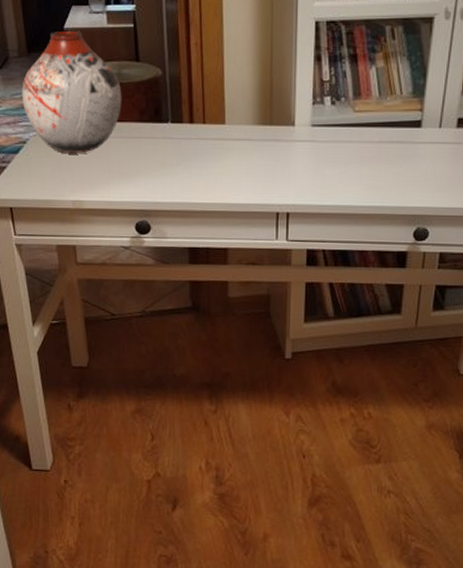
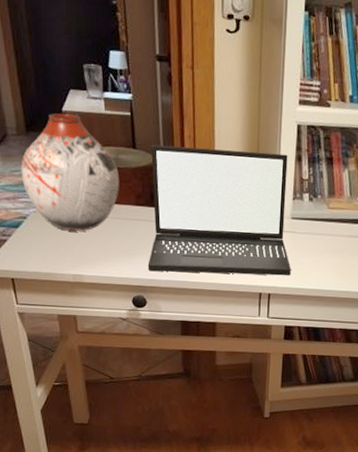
laptop: none [152,55,313,193] -> present [148,144,291,276]

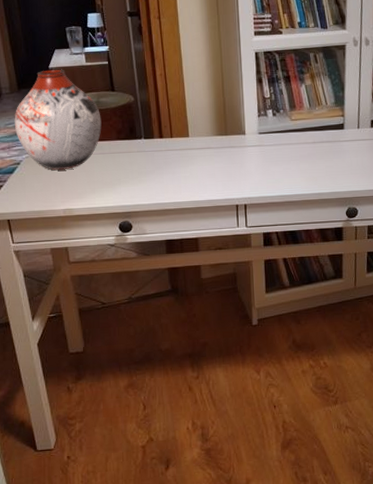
laptop: present [148,144,291,276] -> none [128,79,264,198]

